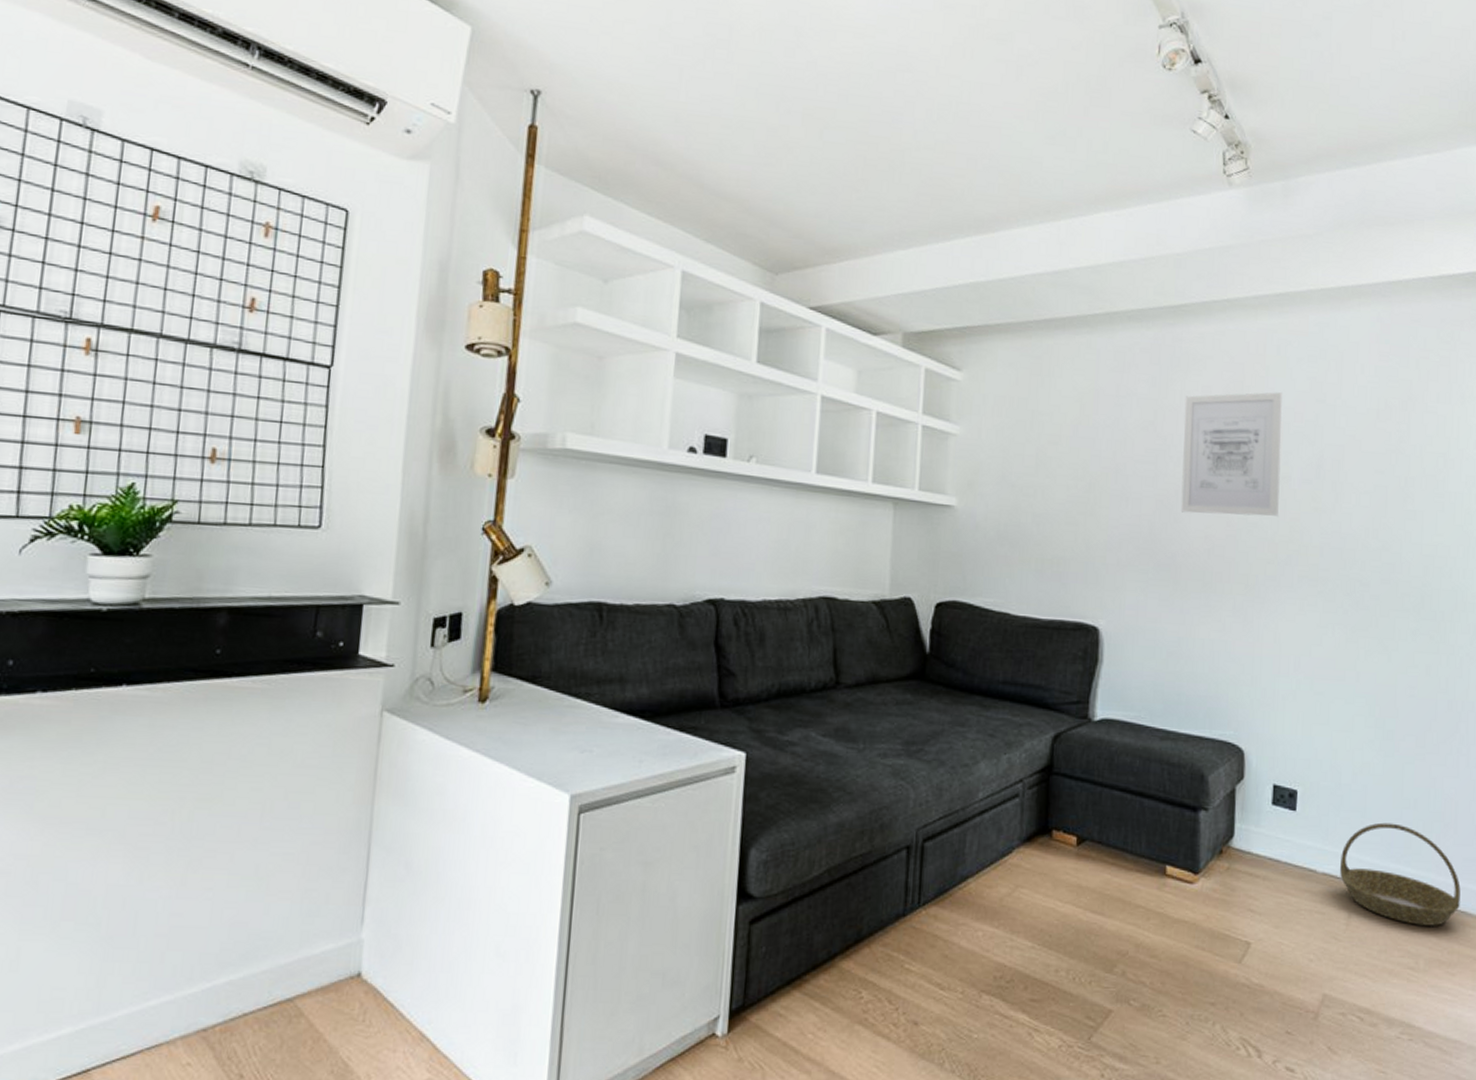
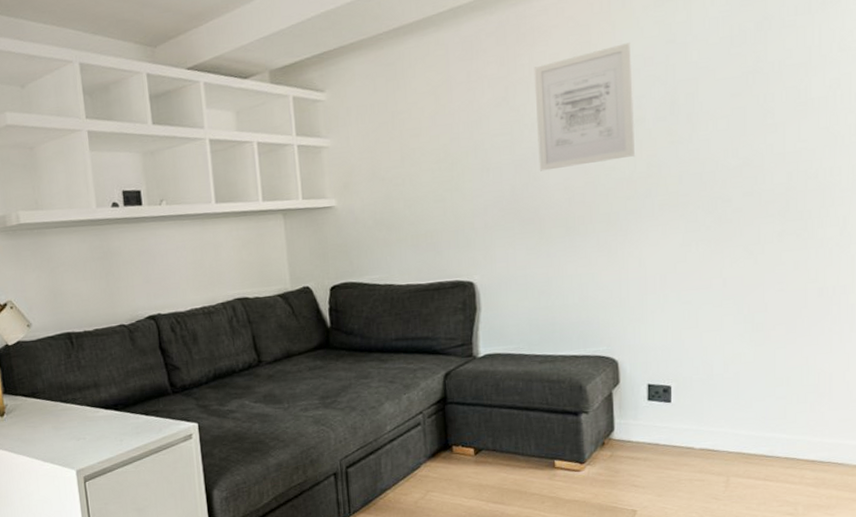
basket: present [1340,822,1461,926] -> none [717,400,837,480]

